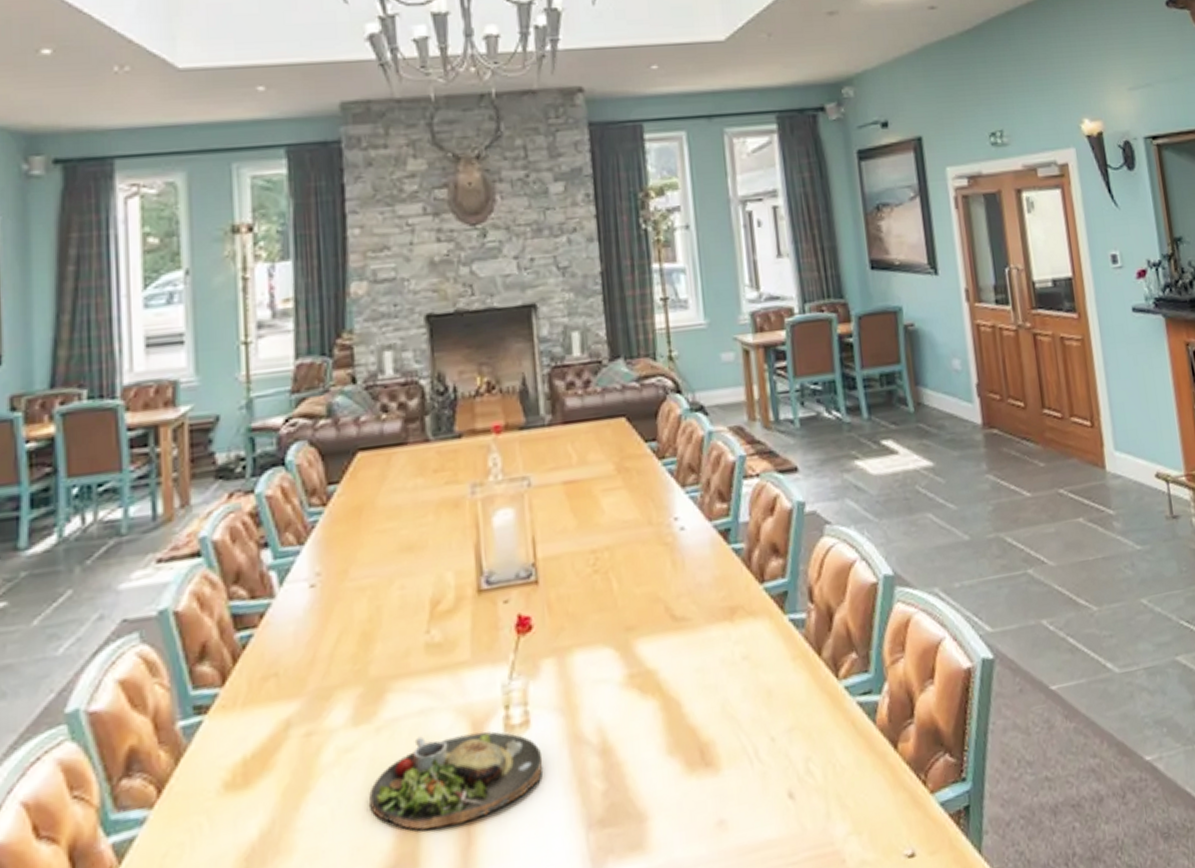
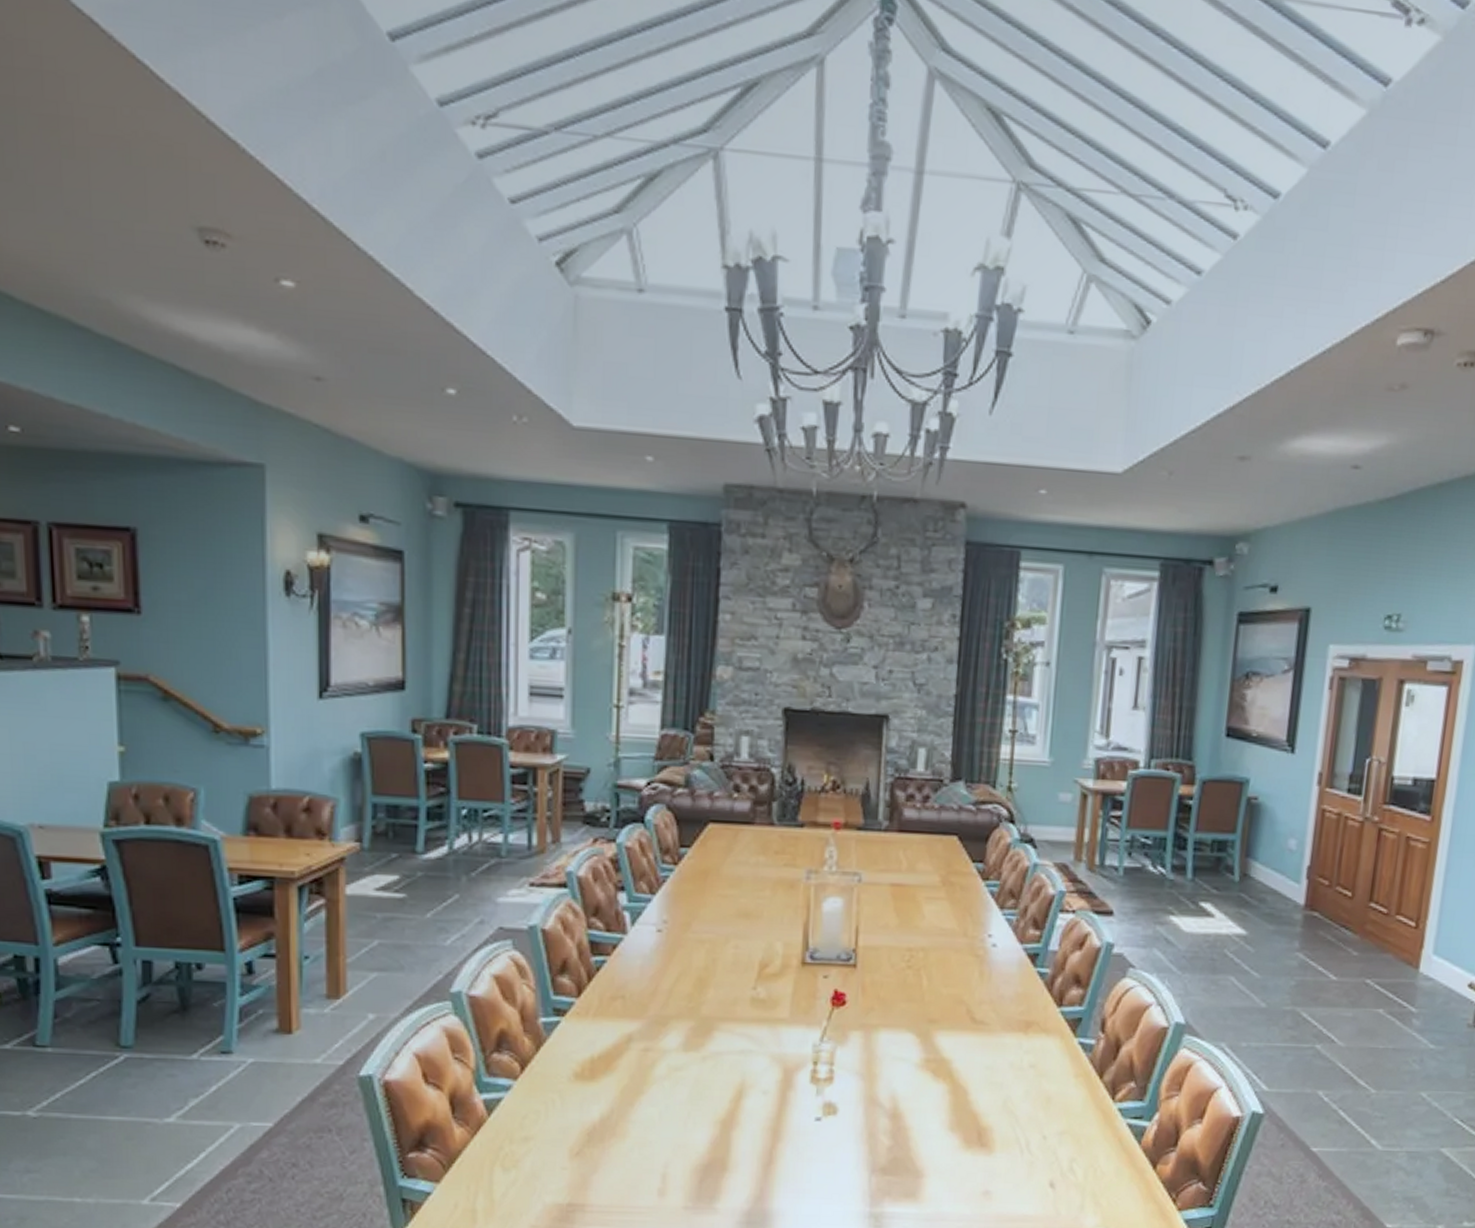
dinner plate: present [369,731,543,830] -> none [691,1071,841,1146]

